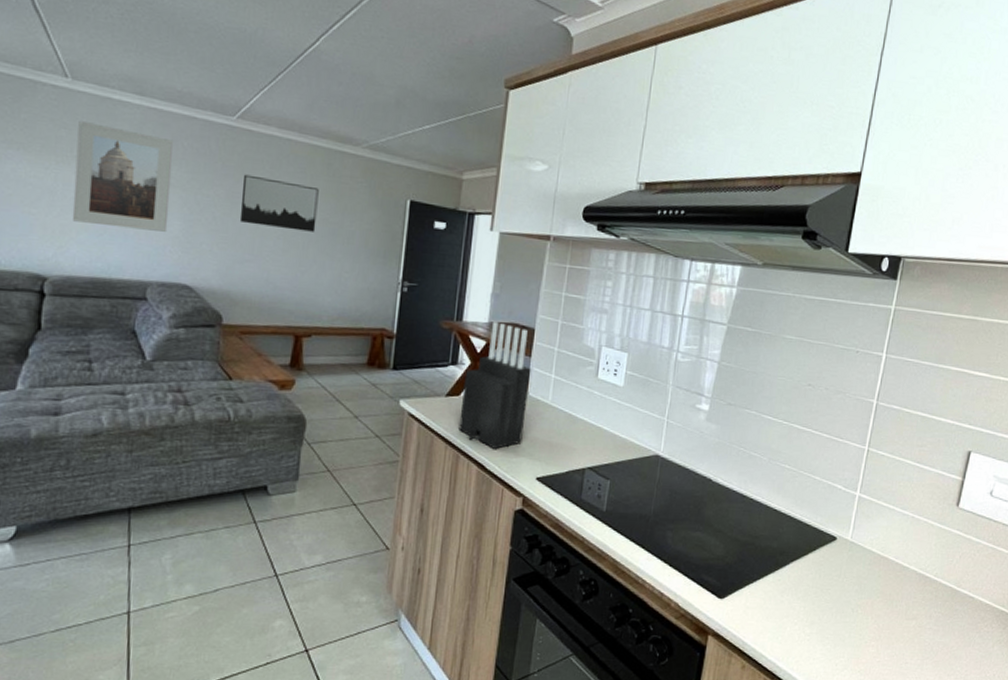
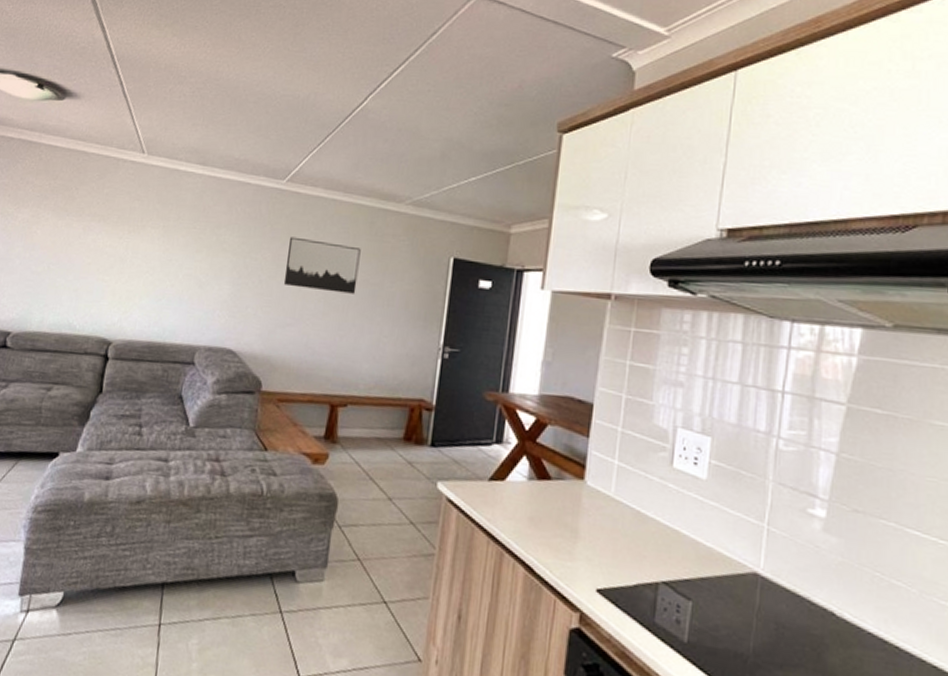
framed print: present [72,120,174,232] -> none [137,191,229,296]
knife block: present [458,322,531,449] -> none [503,394,590,549]

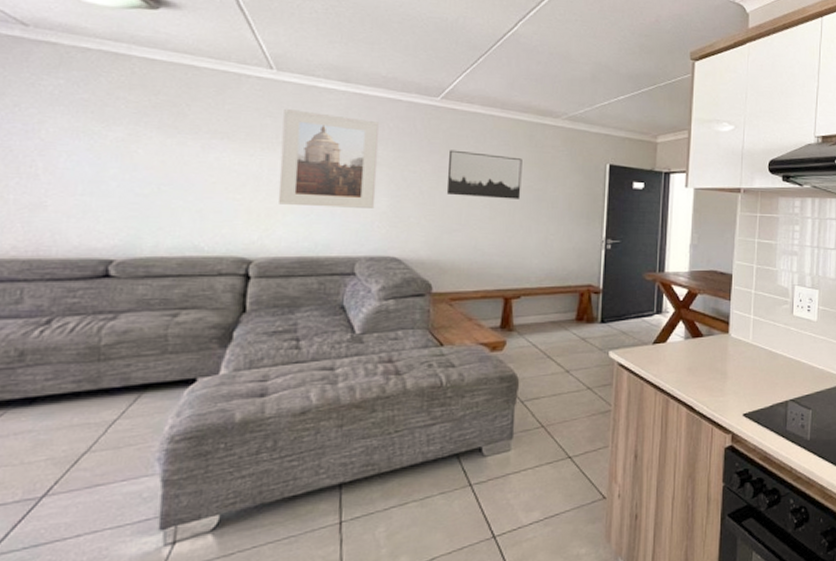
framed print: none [137,191,229,296] -> present [278,108,380,208]

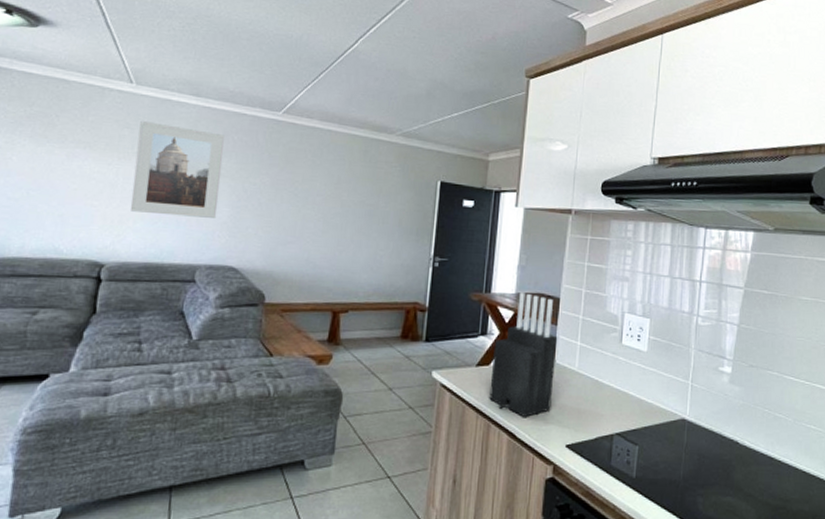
wall art: present [446,150,522,199] -> none [283,163,357,214]
knife block: none [667,271,732,390] -> present [489,292,558,417]

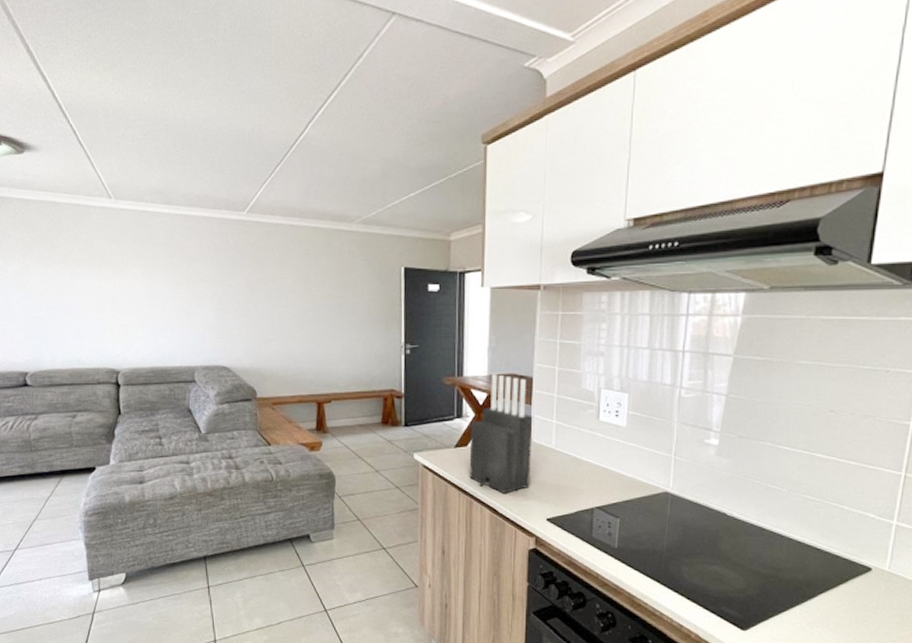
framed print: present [130,120,226,218] -> none [125,234,204,323]

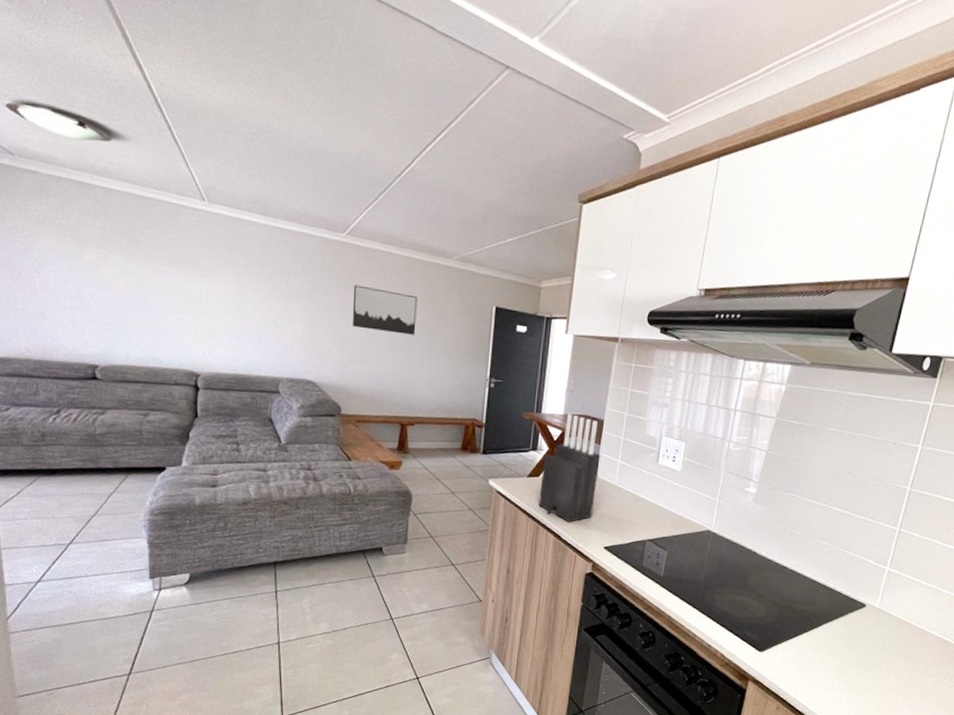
wall art: none [258,262,324,308] -> present [352,285,417,335]

